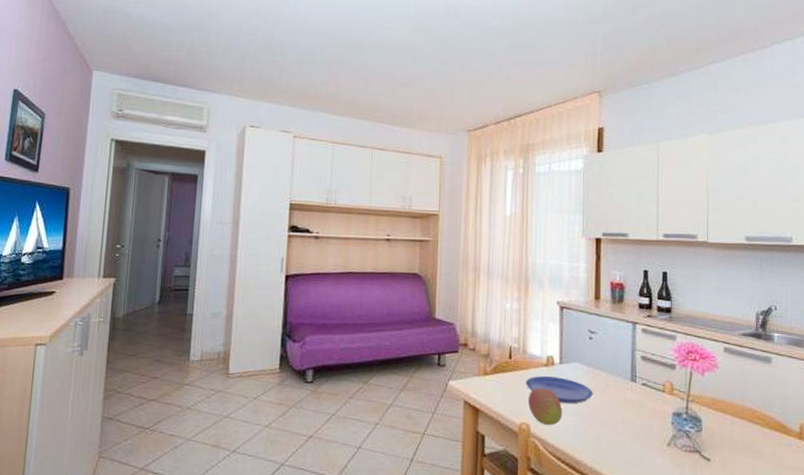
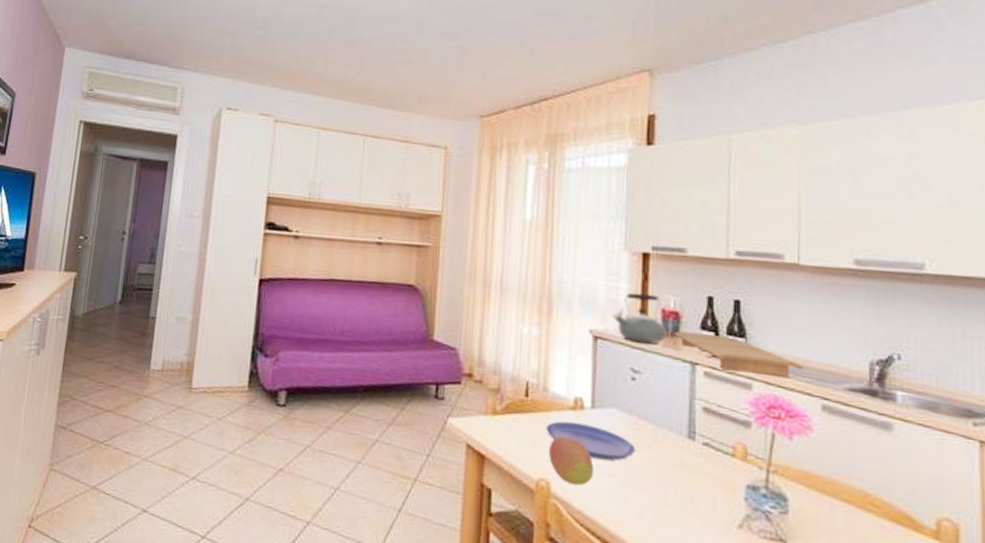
kettle: none [574,270,615,310] -> present [612,292,667,345]
cutting board: none [620,299,712,329] -> present [674,331,804,378]

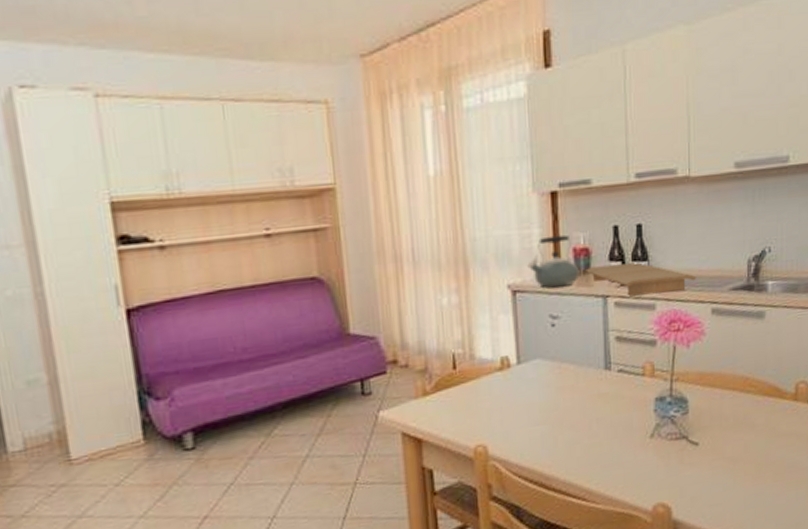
plate: present [546,421,636,461] -> none [477,380,561,412]
fruit: present [548,435,595,485] -> none [481,397,526,442]

